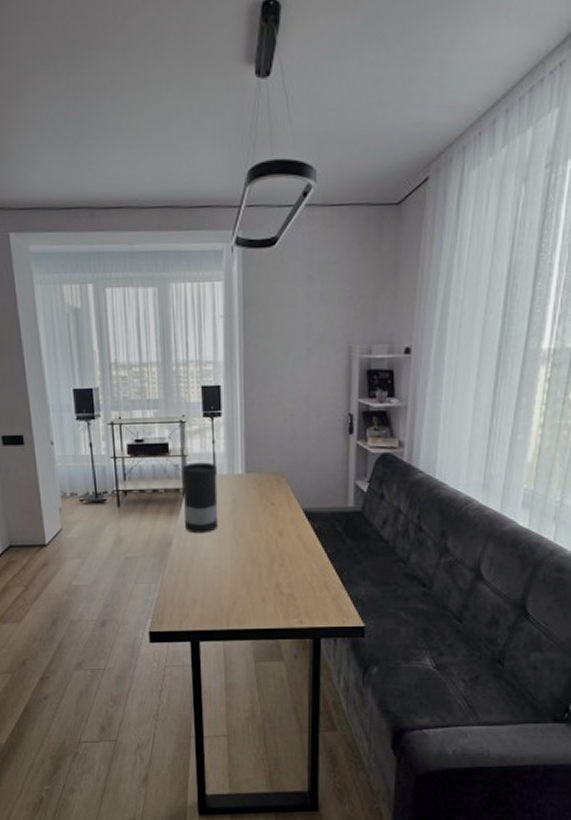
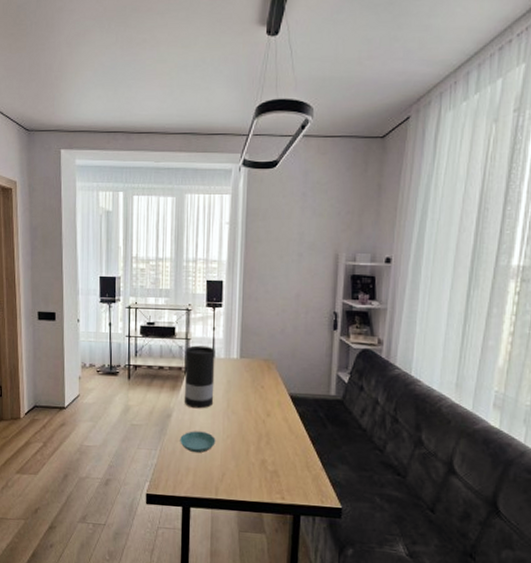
saucer: none [183,558,223,583] -> present [180,431,216,453]

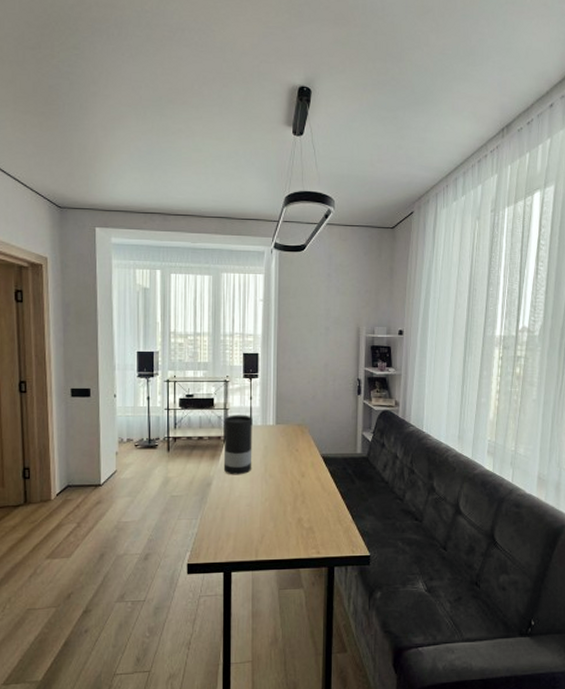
saucer: present [180,431,216,453] -> none [220,497,255,518]

